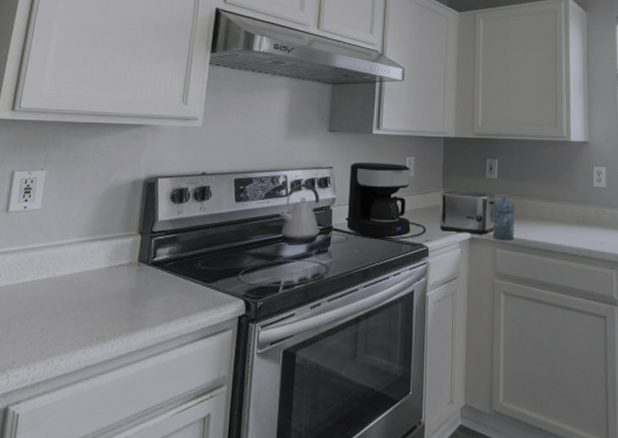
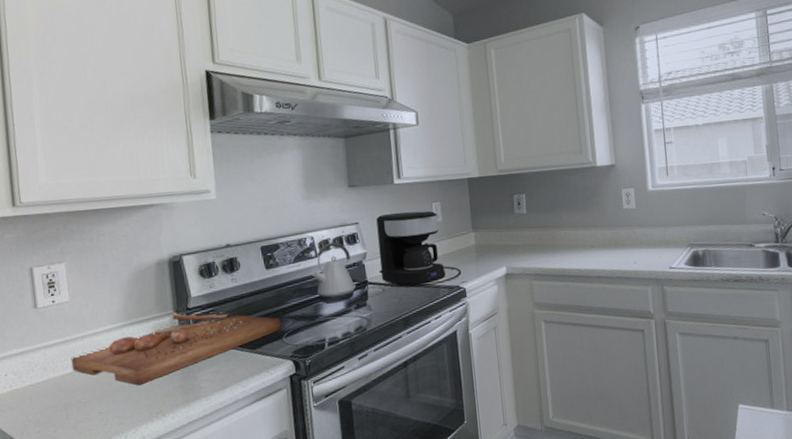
cutting board: none [25,235,240,306] -> present [71,312,281,386]
toaster: present [439,190,496,235] -> none [470,227,528,271]
canister: present [492,194,516,241] -> none [524,227,549,273]

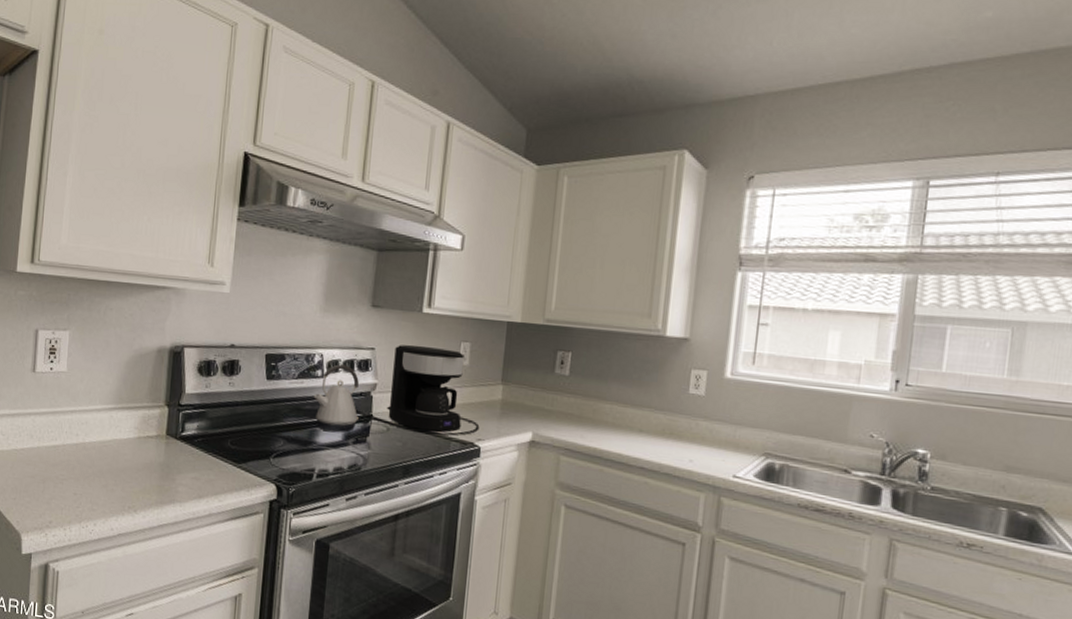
cutting board: present [71,312,281,386] -> none [56,407,271,475]

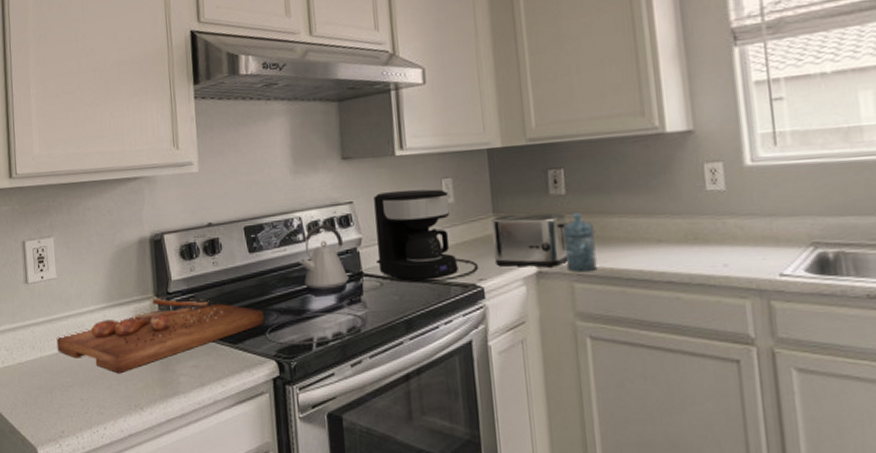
cutting board: none [56,407,271,475] -> present [56,297,264,374]
toaster: none [495,384,566,439] -> present [490,212,567,268]
canister: none [556,393,588,449] -> present [563,212,597,273]

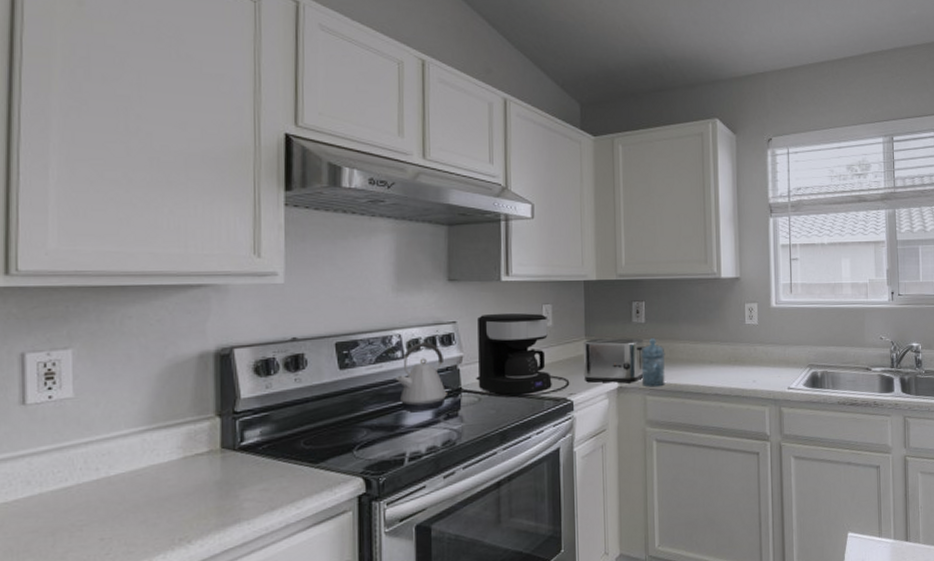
cutting board: present [56,297,264,374] -> none [67,417,352,505]

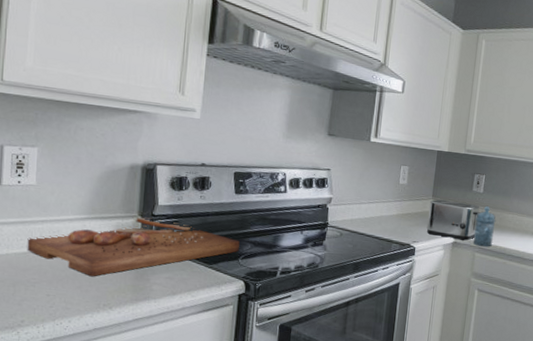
cutting board: none [67,417,352,505] -> present [27,217,240,277]
kettle: present [395,342,447,413] -> none [277,182,317,238]
coffee maker: present [442,313,570,398] -> none [313,167,415,239]

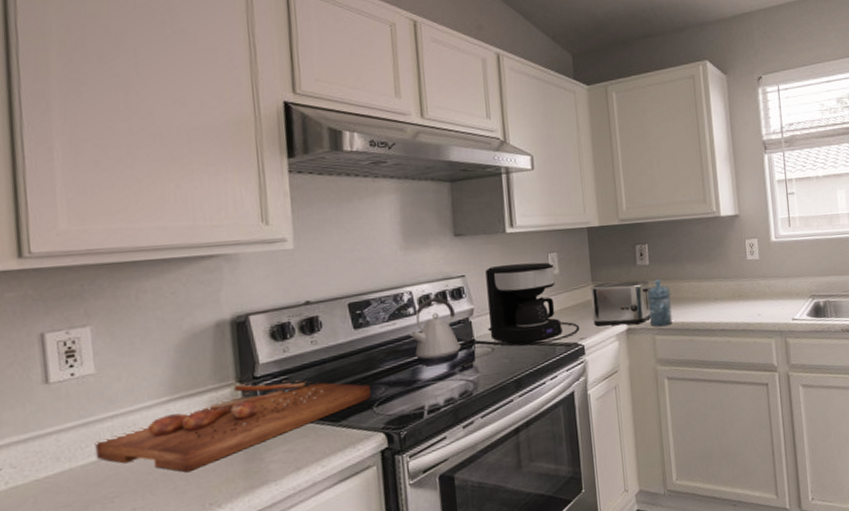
kettle: none [277,182,317,238] -> present [409,297,461,367]
coffee maker: none [313,167,415,239] -> present [456,262,580,347]

